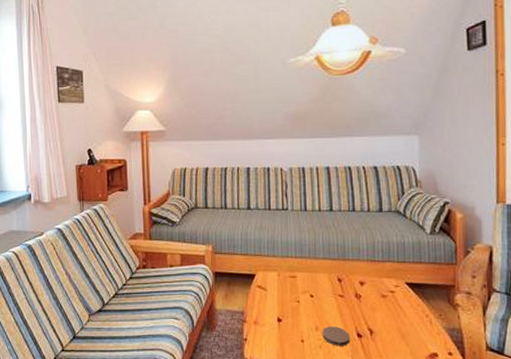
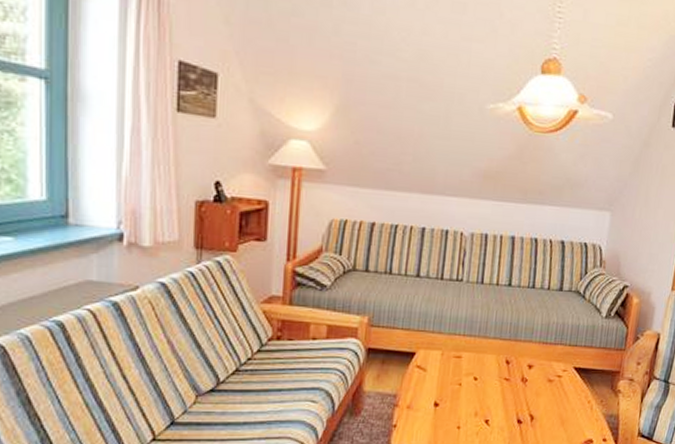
coaster: present [322,326,350,346] -> none [481,412,510,433]

